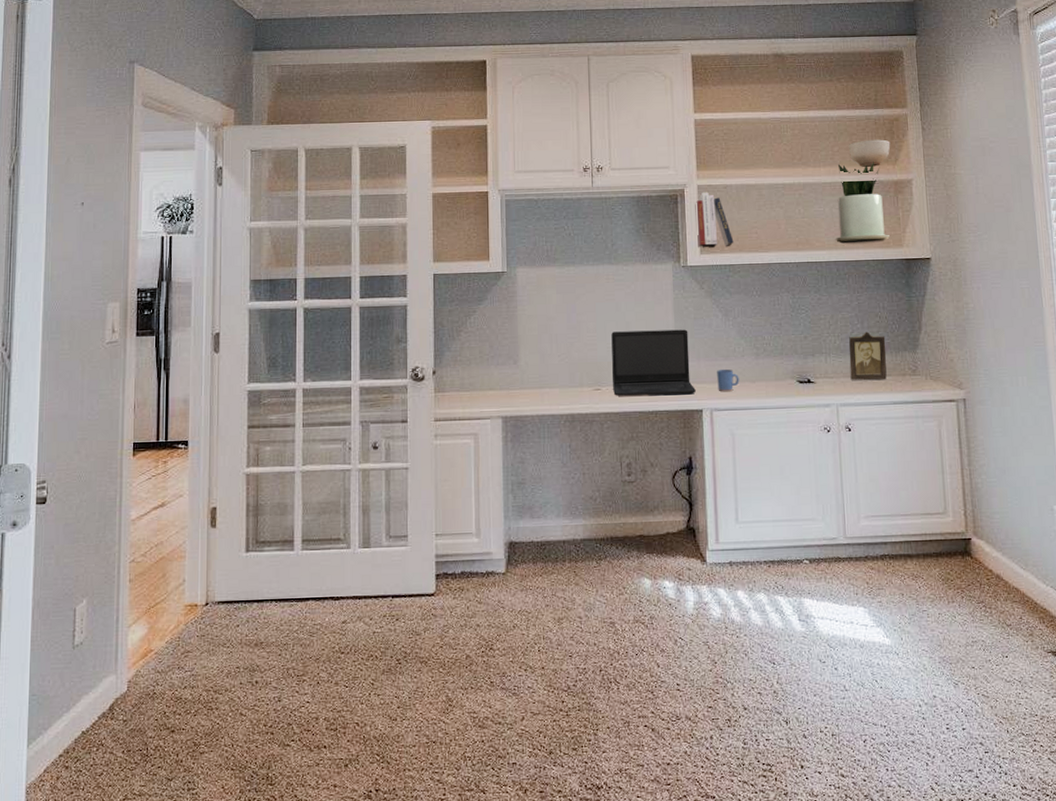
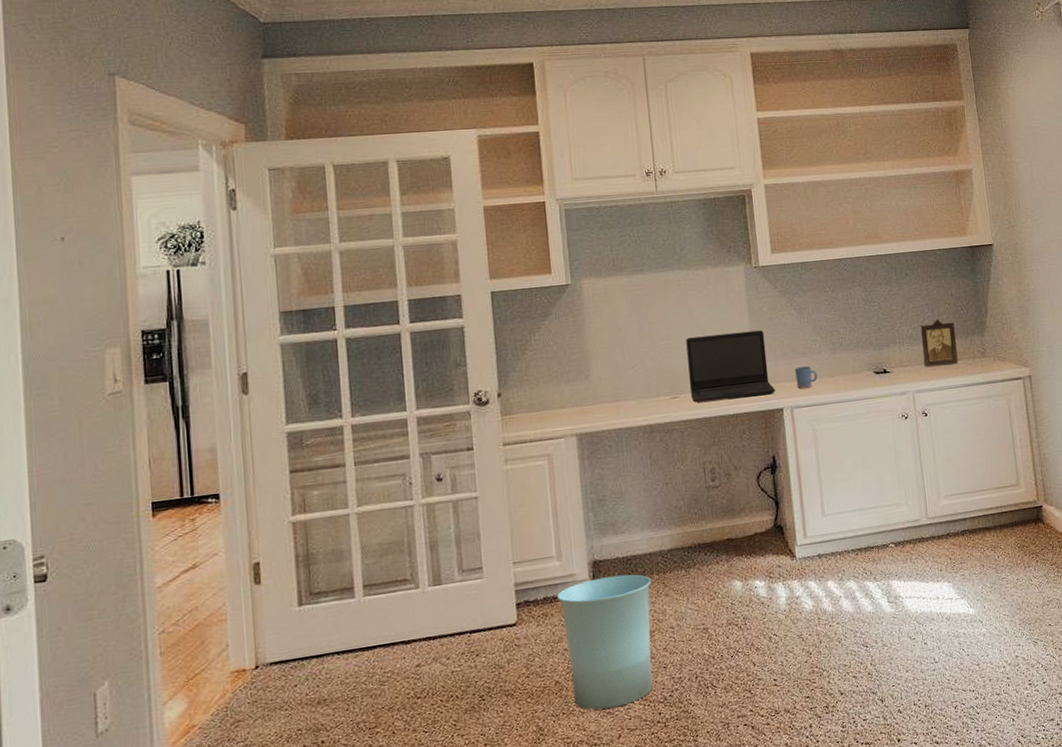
waste bin: none [473,558,563,690] -> present [556,574,653,710]
books: present [695,192,734,248] -> none [763,191,804,248]
planter: present [835,161,890,245] -> none [902,153,954,236]
bowl: present [847,139,891,167] -> none [909,131,950,159]

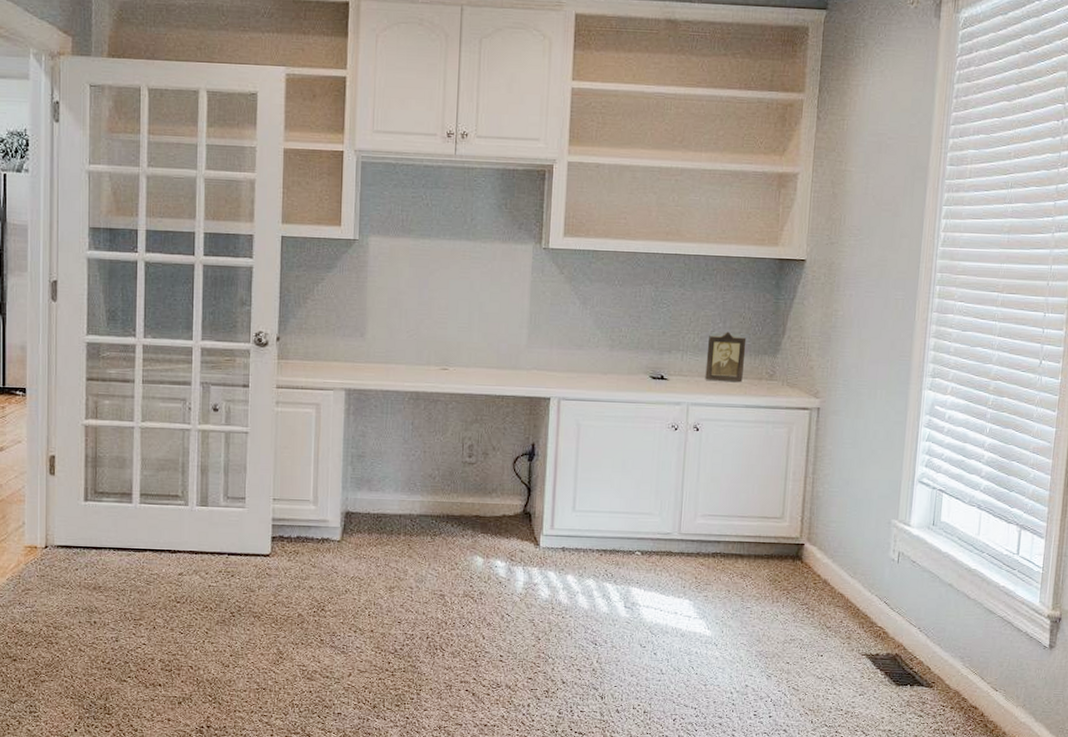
waste bin: present [556,574,653,710] -> none [308,528,397,649]
laptop: present [686,330,775,403] -> none [460,311,545,382]
mug: present [795,366,818,389] -> none [568,358,591,381]

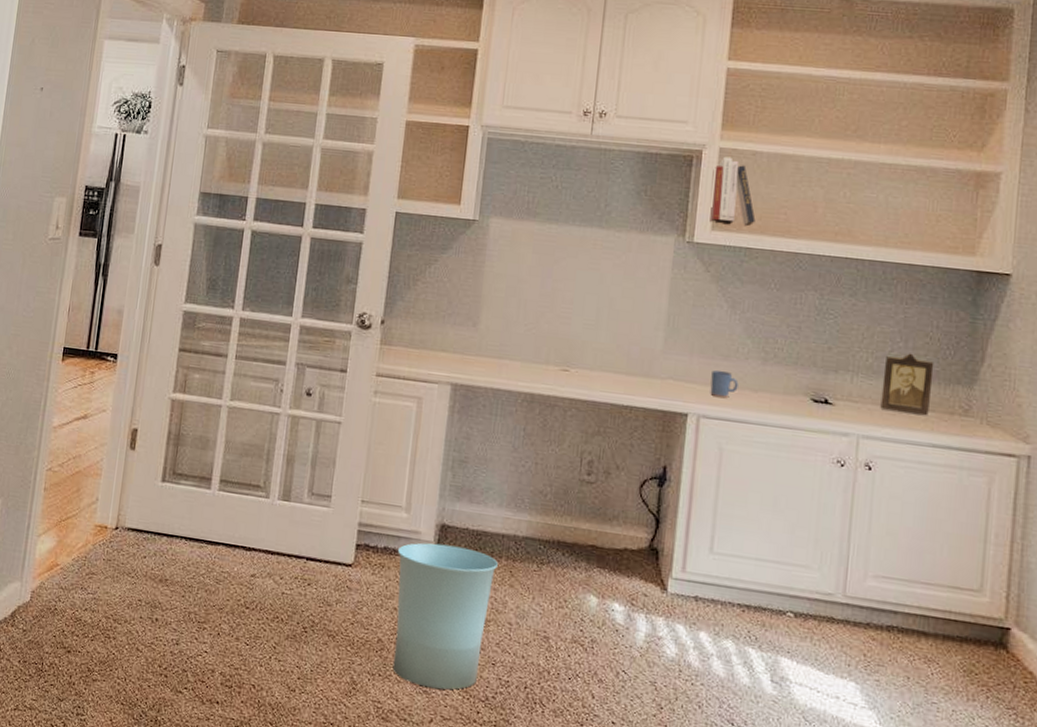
waste bin: none [308,528,397,649] -> present [392,542,498,690]
books: none [561,169,601,232] -> present [709,156,756,227]
mug: none [568,358,591,381] -> present [710,370,739,398]

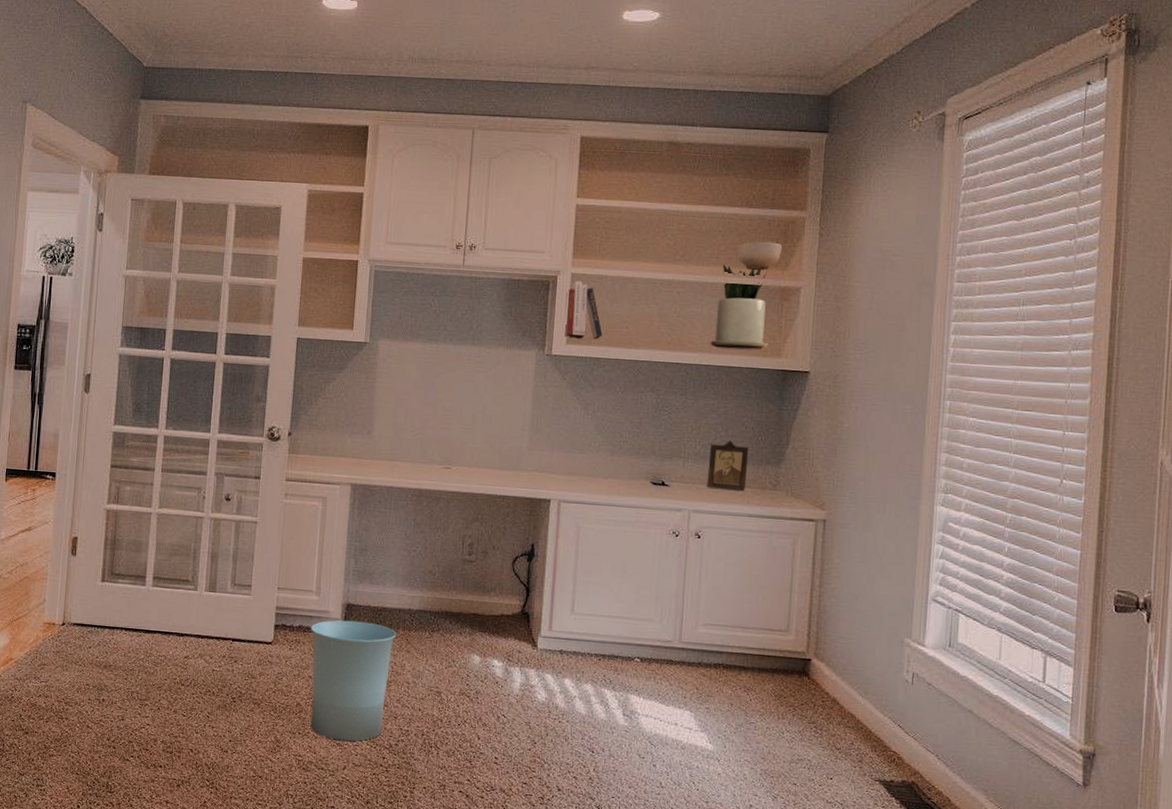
mug: present [710,370,739,398] -> none [568,461,592,484]
planter: none [886,142,960,247] -> present [709,264,768,351]
bowl: none [919,116,979,151] -> present [735,241,783,270]

